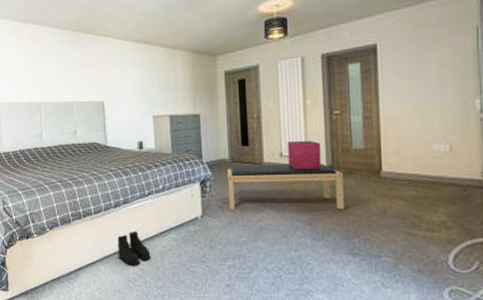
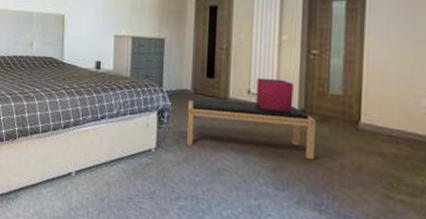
boots: present [117,230,151,266] -> none [62,155,97,193]

